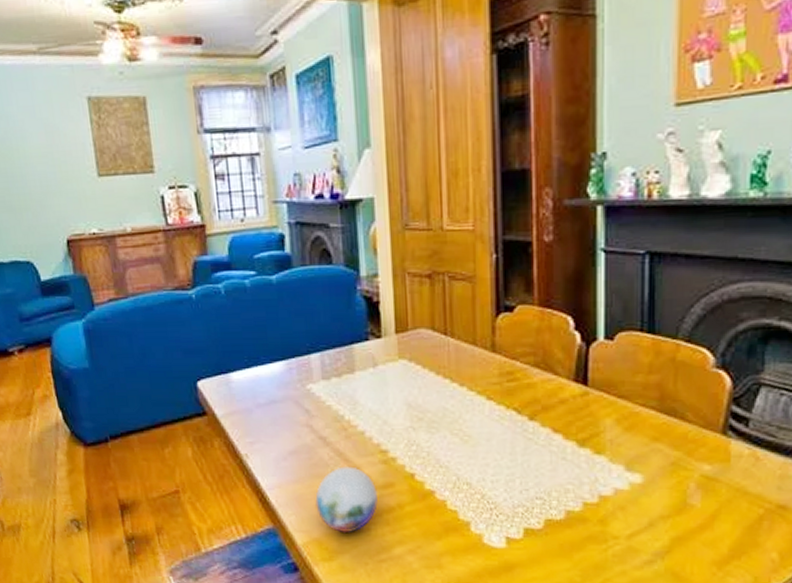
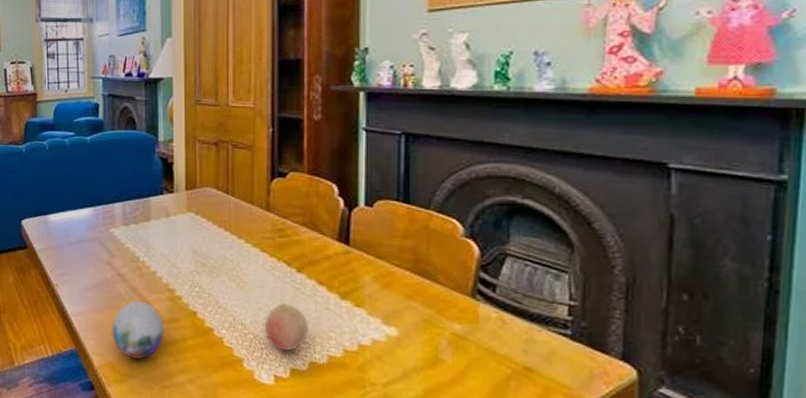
fruit: none [492,457,542,510] -> present [264,303,308,352]

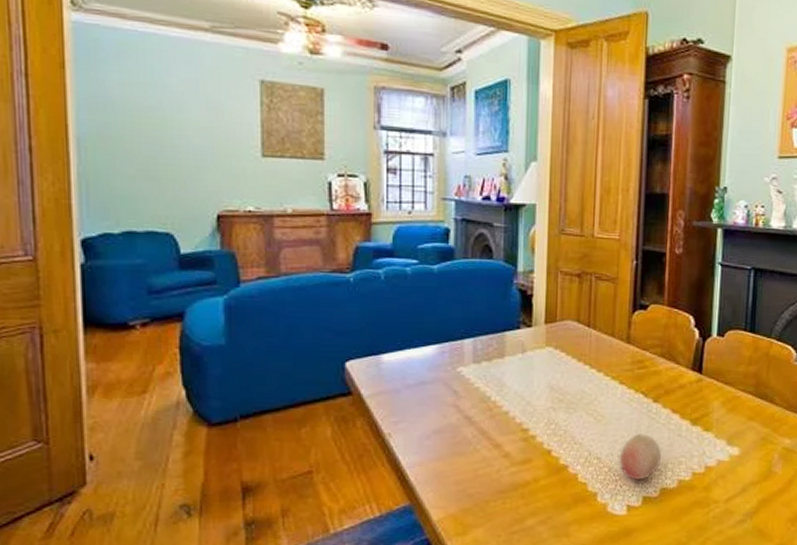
decorative orb: present [112,301,164,360] -> none [455,444,515,508]

